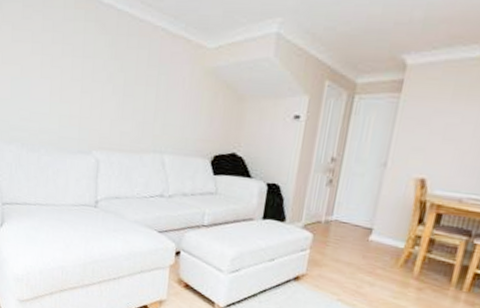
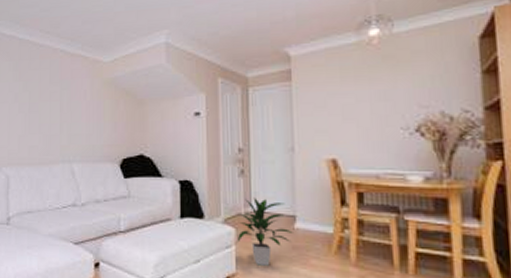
indoor plant: none [312,207,367,271] -> present [236,198,293,266]

